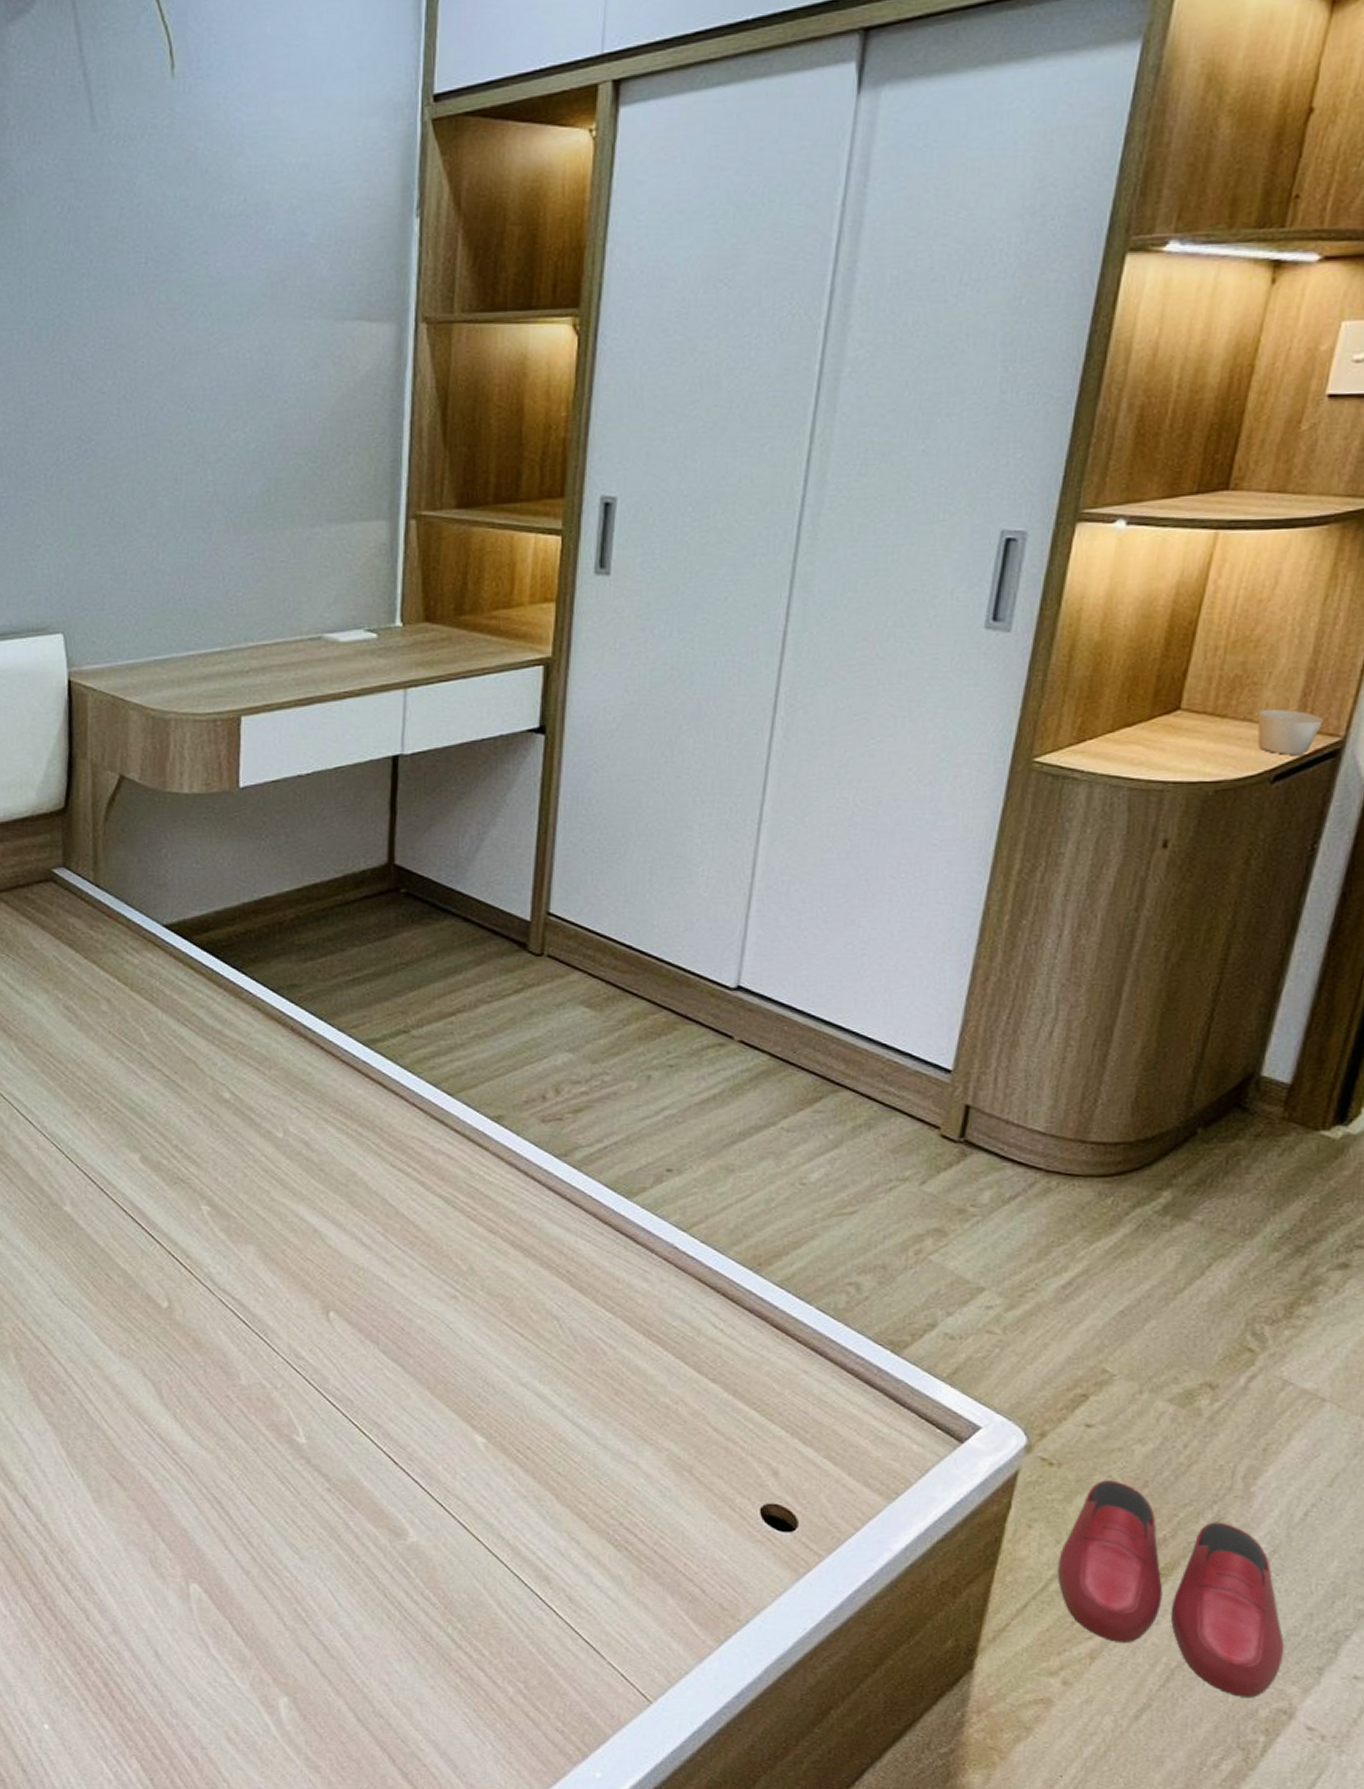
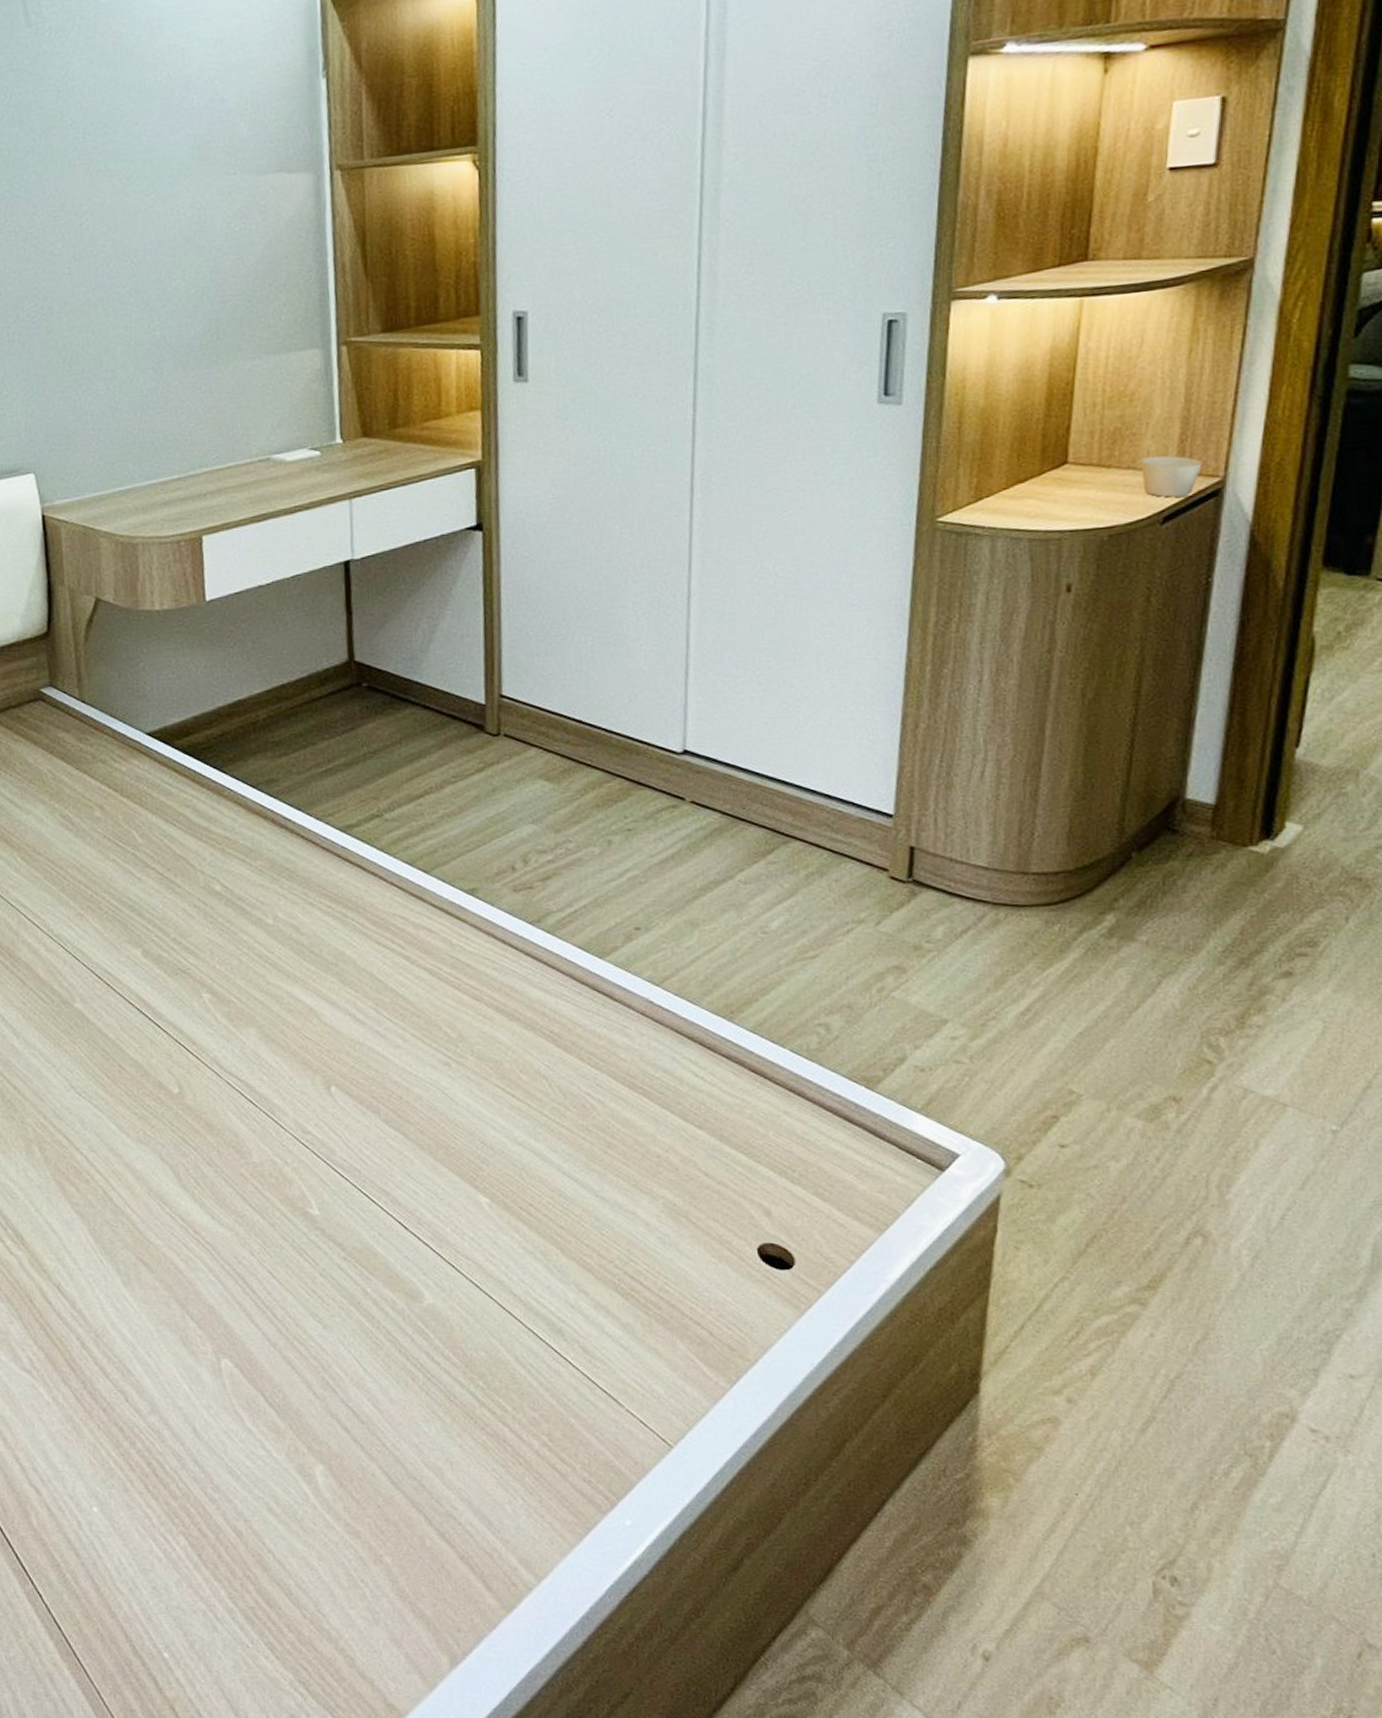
slippers: present [1057,1480,1285,1697] -> none [1049,1197,1279,1404]

